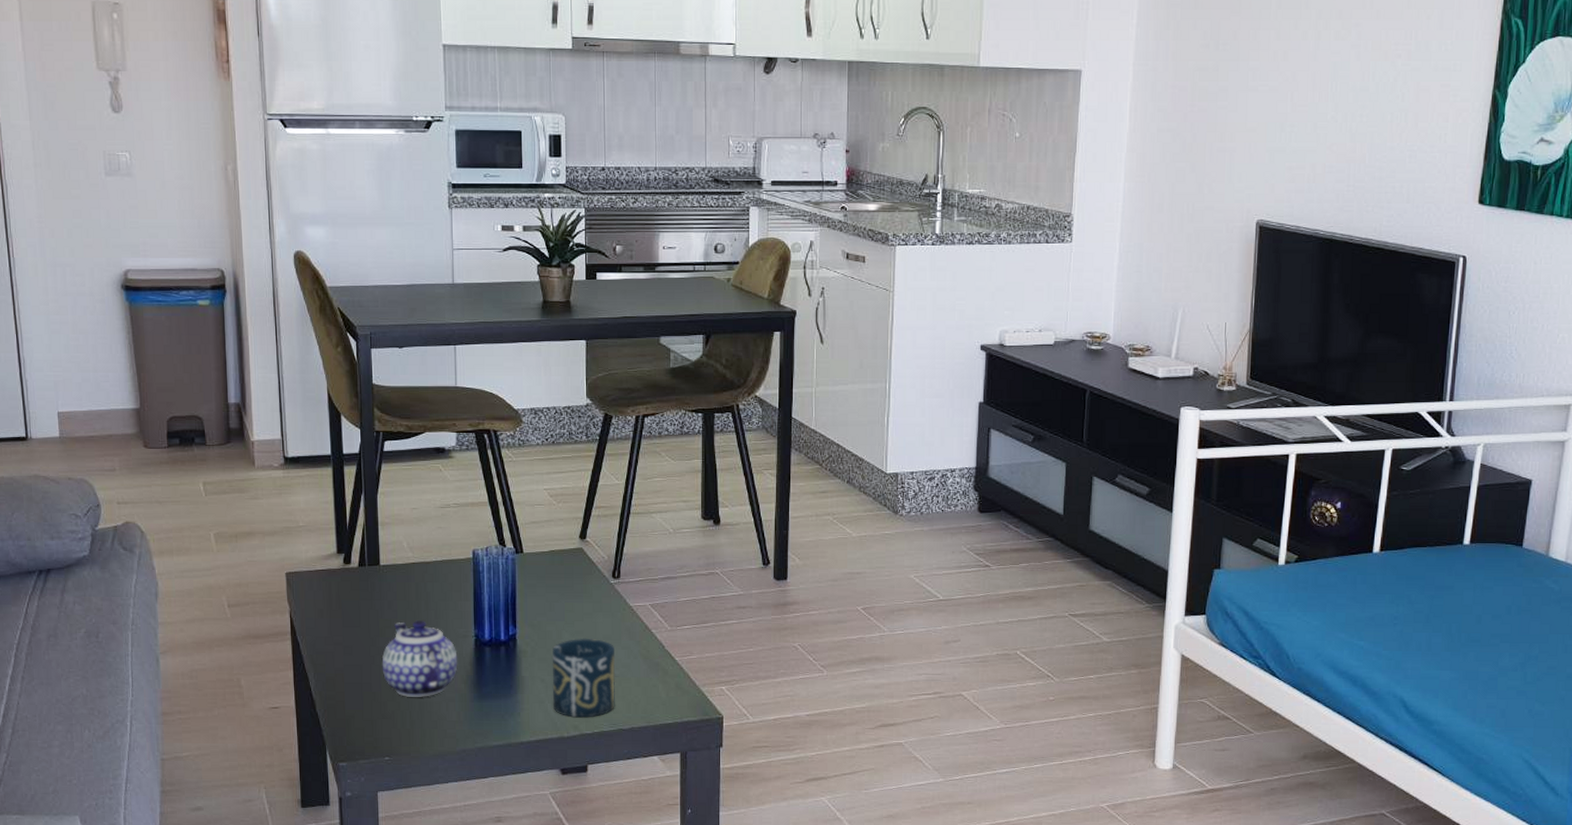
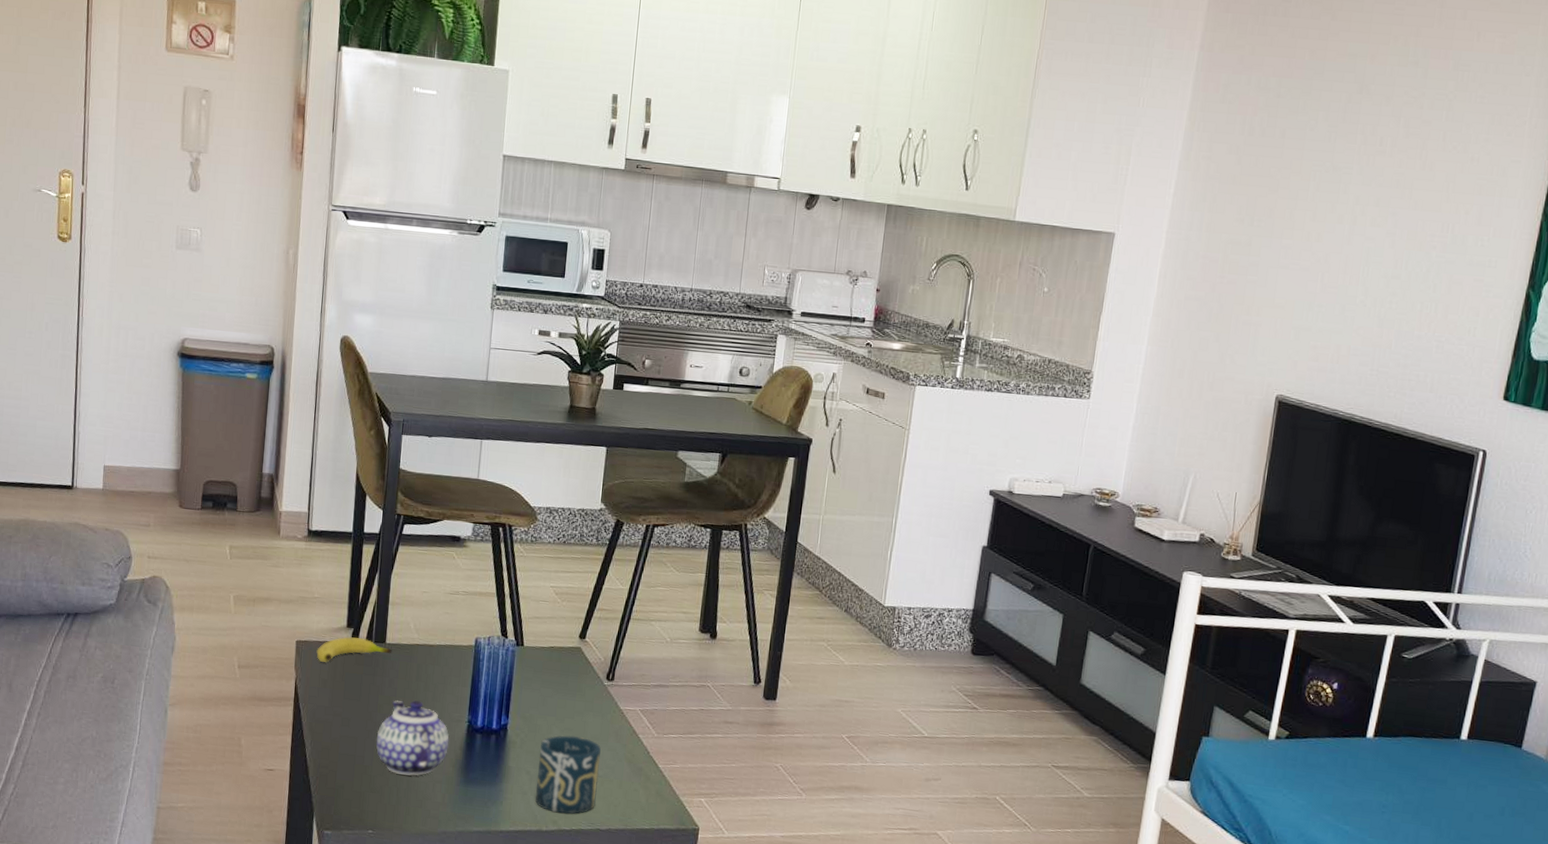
fruit: none [308,563,388,592] -> present [316,636,393,662]

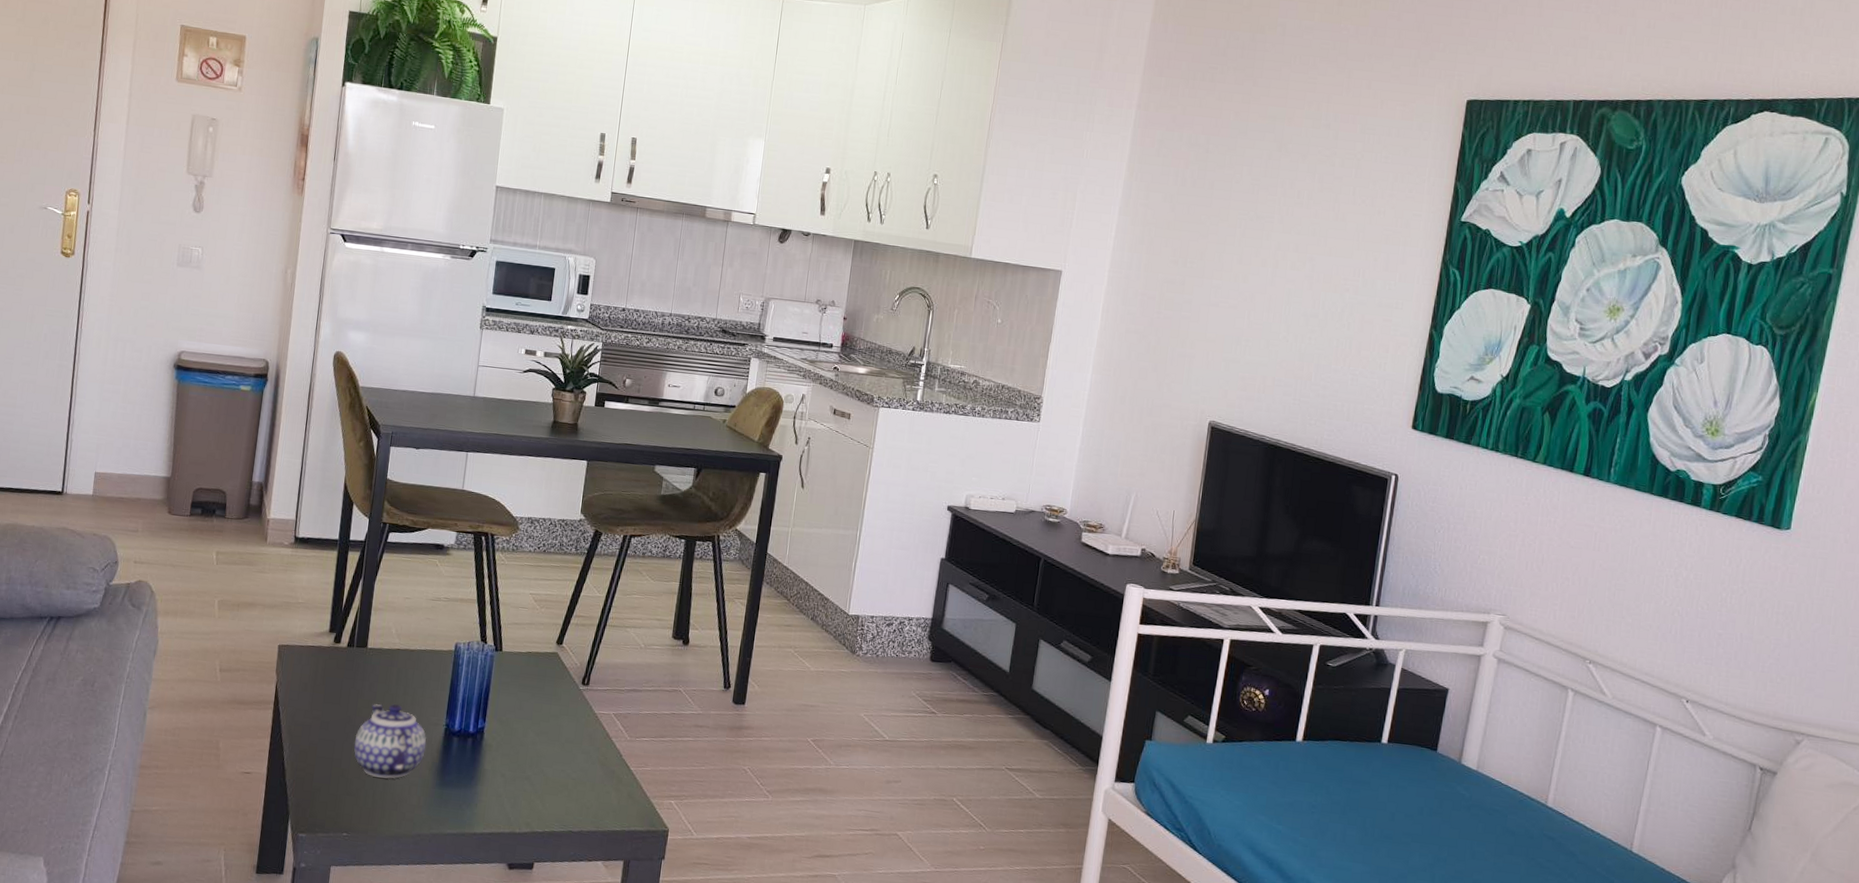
fruit: present [316,636,393,662] -> none [298,641,374,666]
cup: present [535,735,601,815] -> none [509,738,575,817]

